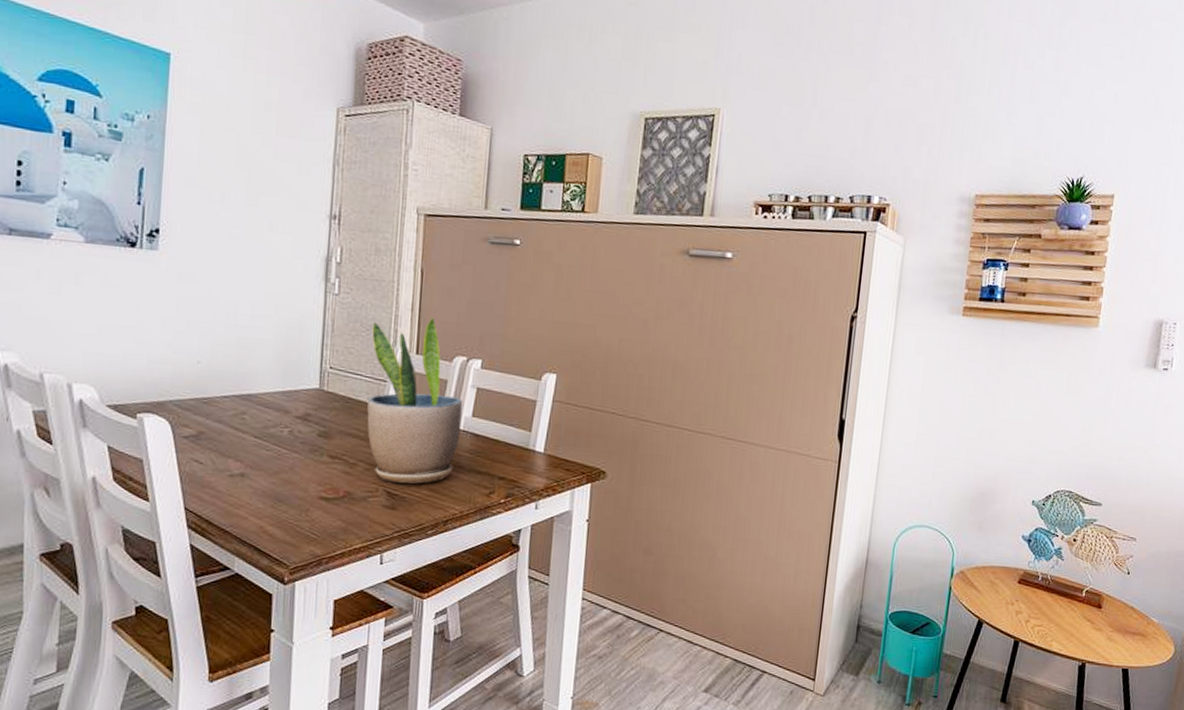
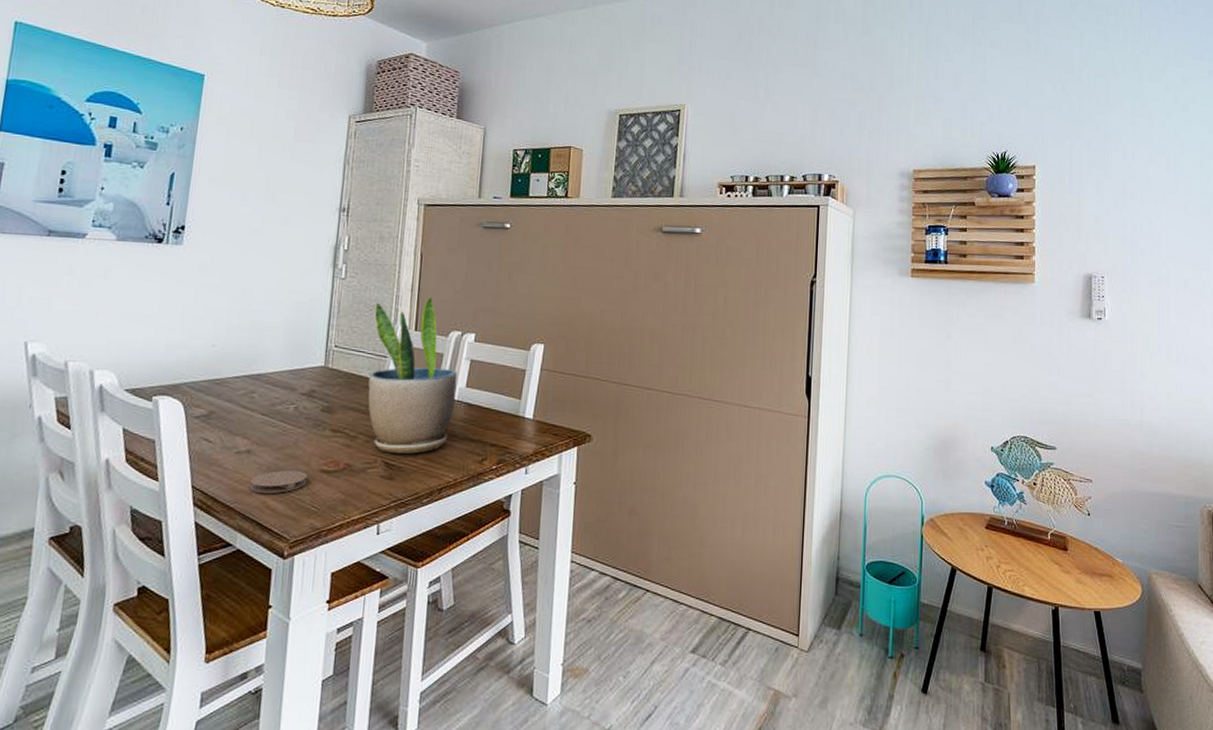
coaster: none [246,495,306,519] -> present [250,470,308,494]

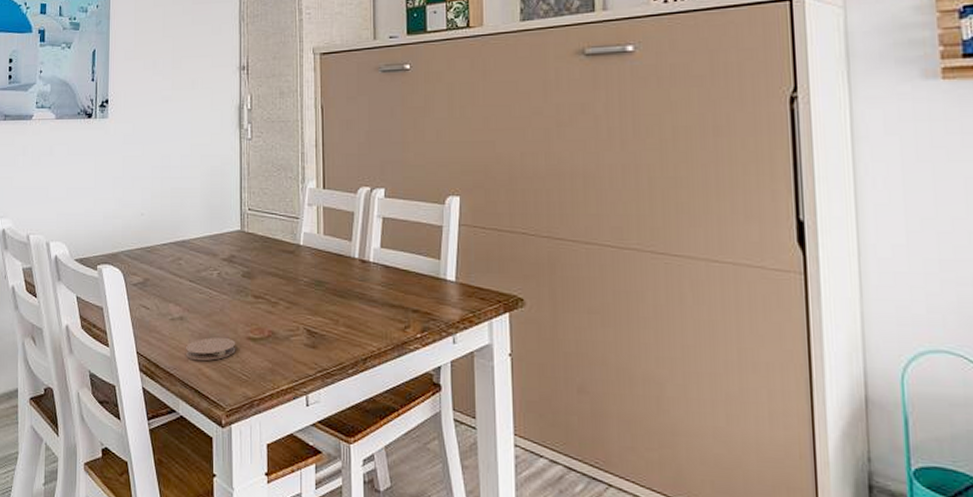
potted plant: present [368,296,458,454] -> none [282,151,371,320]

